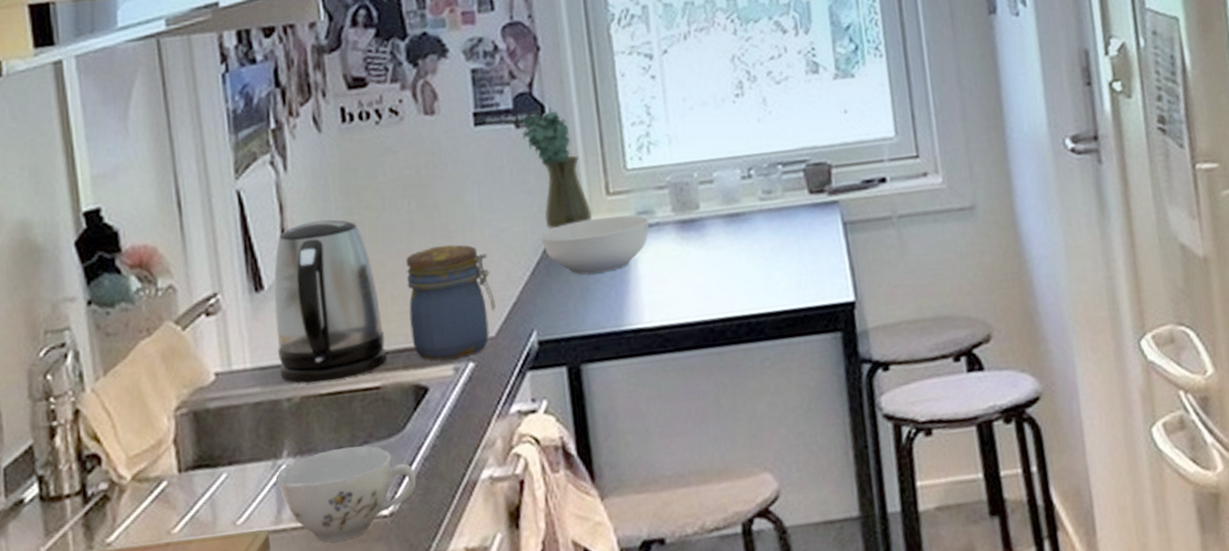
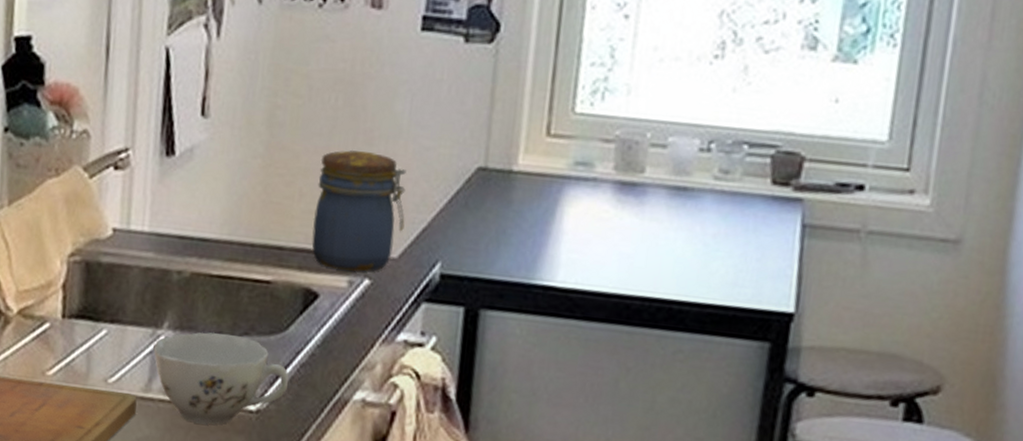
kettle: present [274,219,387,383] -> none [175,95,287,265]
vase: present [523,107,592,231] -> none [470,21,527,161]
bowl: present [540,215,649,275] -> none [465,157,587,218]

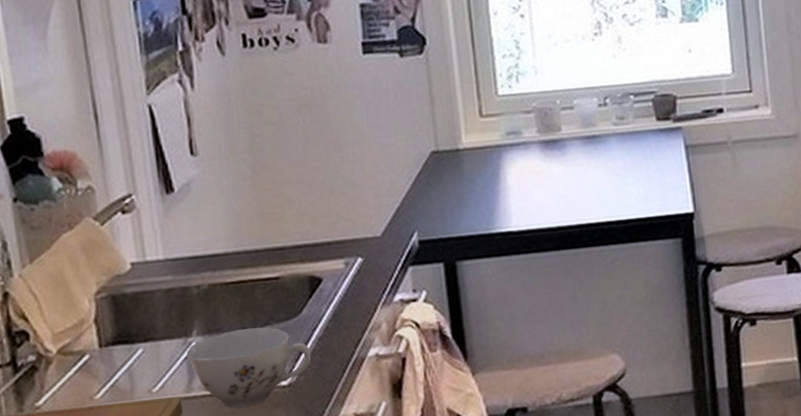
jar: present [311,150,406,272] -> none [301,157,382,256]

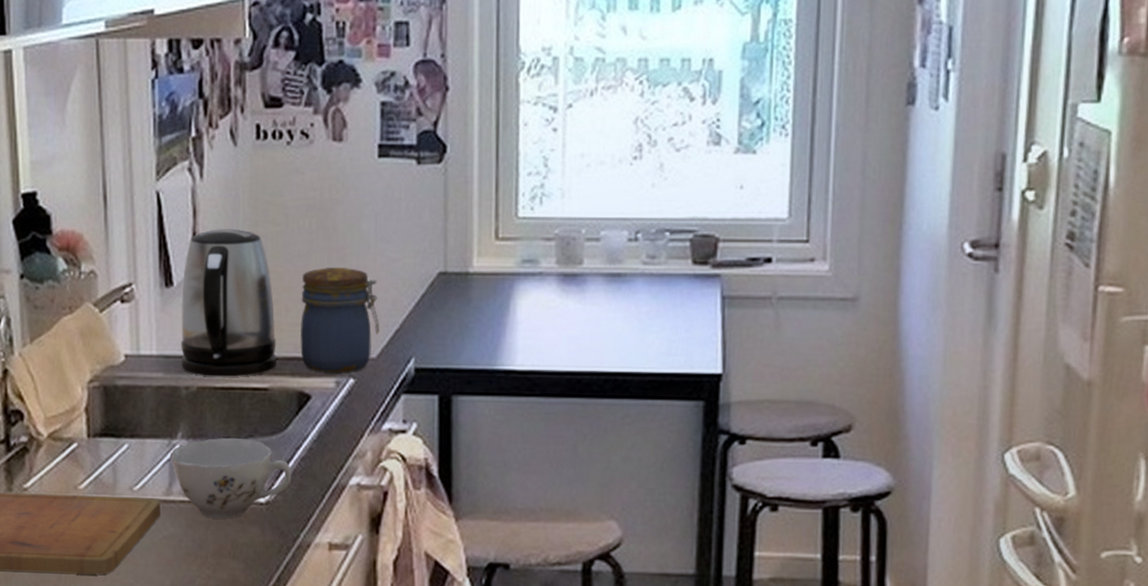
kettle: none [183,132,285,273] -> present [181,229,277,377]
jar: none [301,157,382,256] -> present [299,267,380,374]

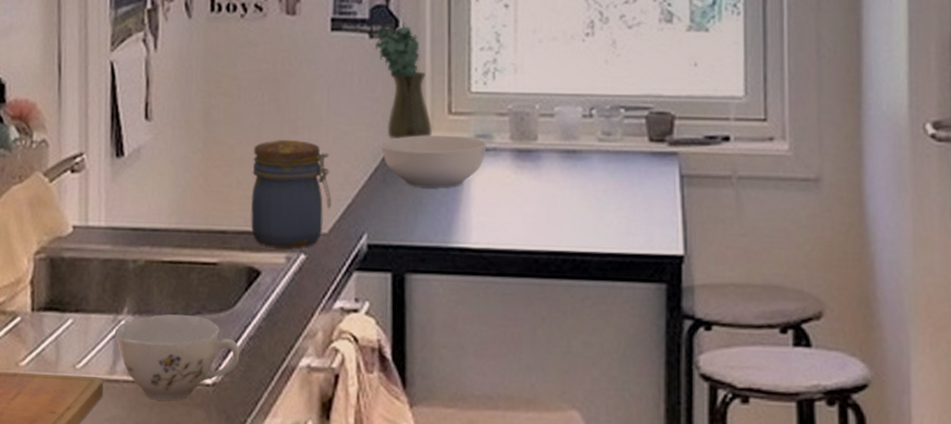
kettle: present [181,229,277,377] -> none [129,100,227,250]
vase: none [423,144,480,267] -> present [375,19,433,141]
bowl: none [428,260,533,312] -> present [381,135,487,188]

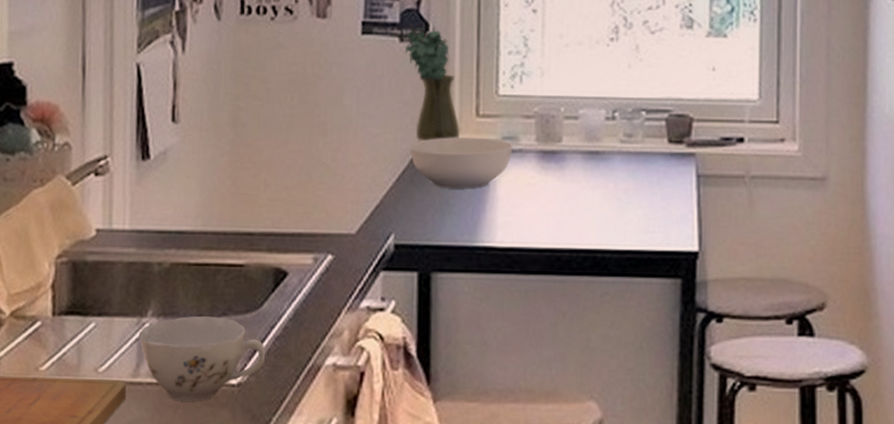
jar: present [250,140,332,249] -> none [278,142,360,250]

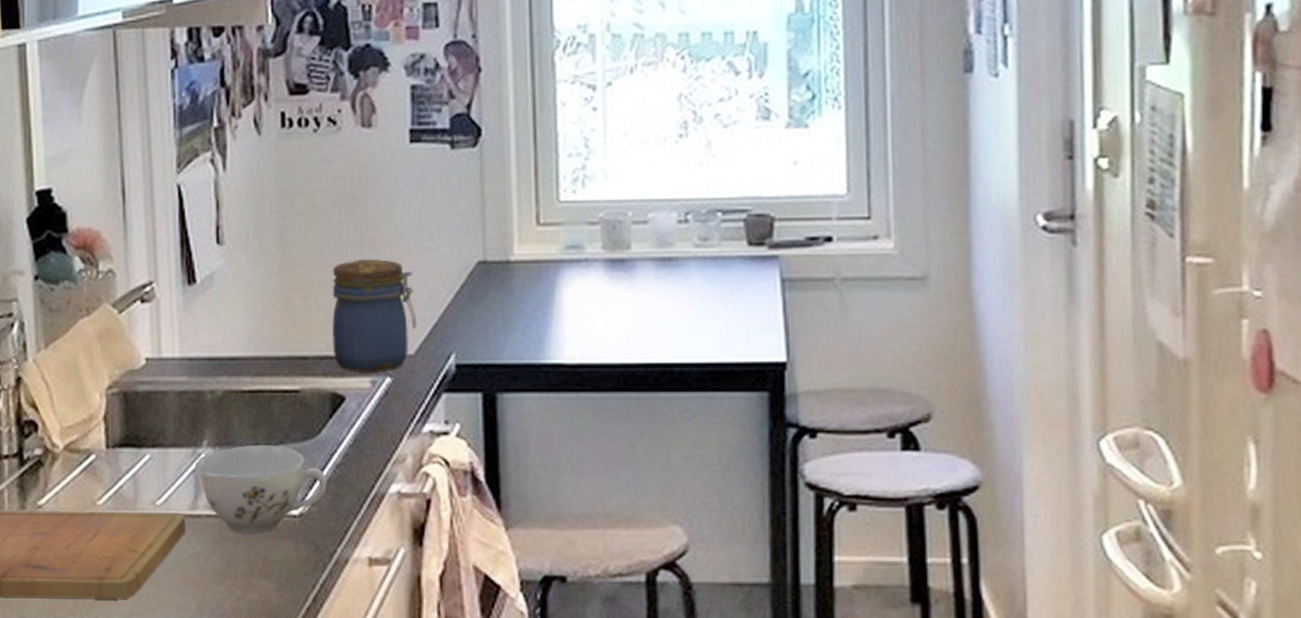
jar: none [278,142,360,250] -> present [331,259,417,372]
vase: present [405,23,461,143] -> none [457,128,521,255]
bowl: present [409,137,513,189] -> none [466,247,578,303]

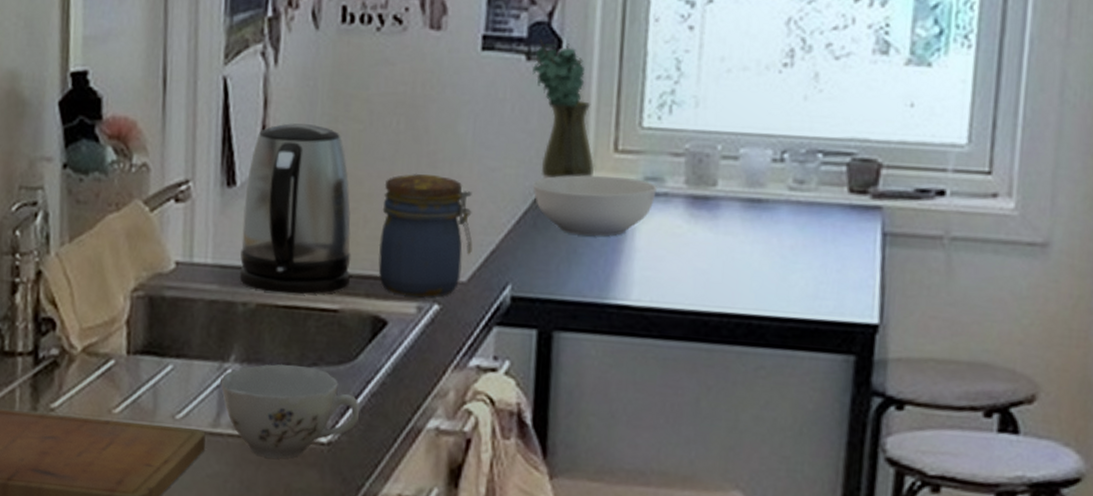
kettle: none [205,222,307,379] -> present [239,123,351,294]
vase: none [457,128,521,255] -> present [533,38,595,180]
bowl: none [466,247,578,303] -> present [533,175,657,236]

